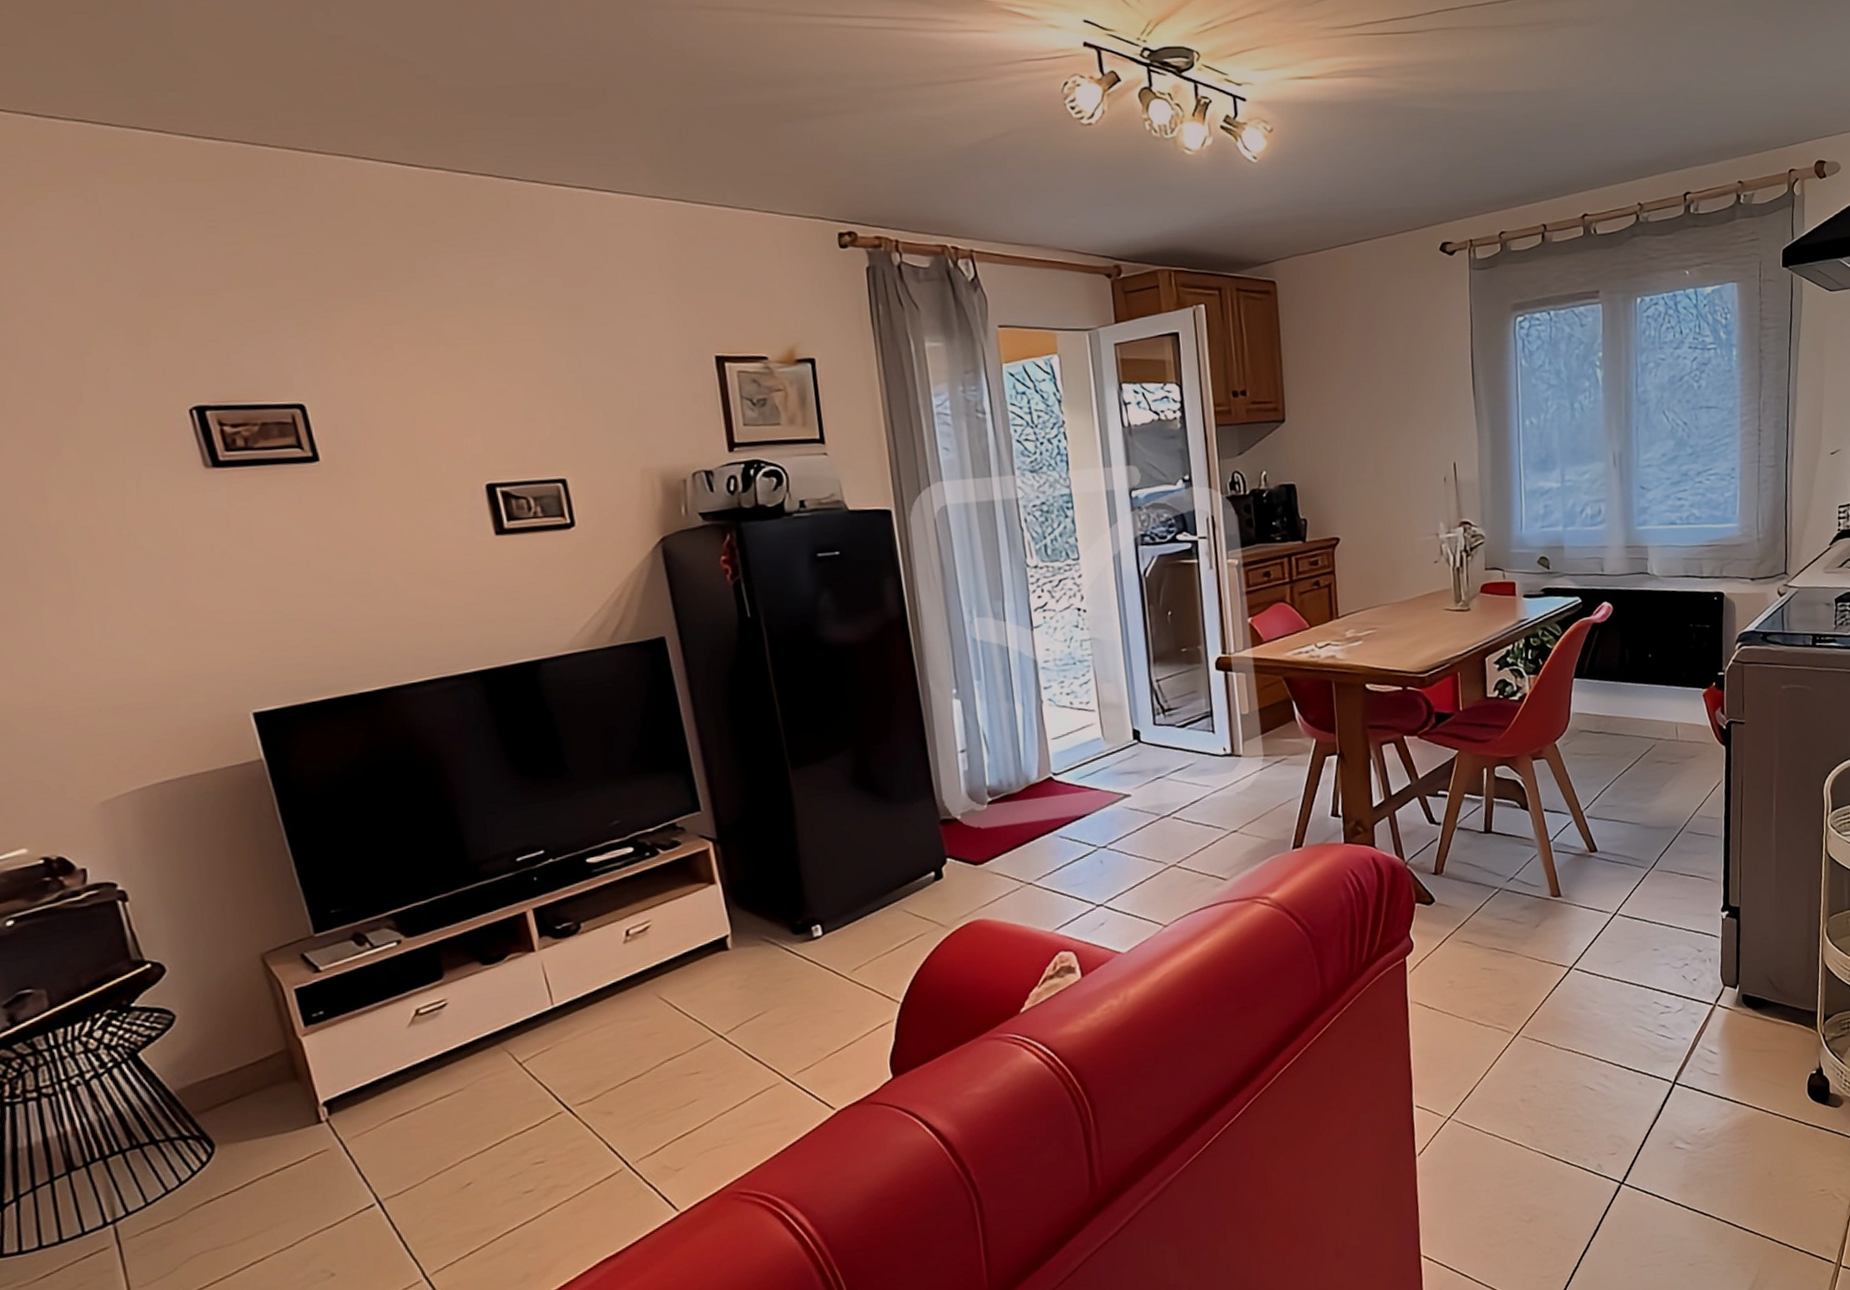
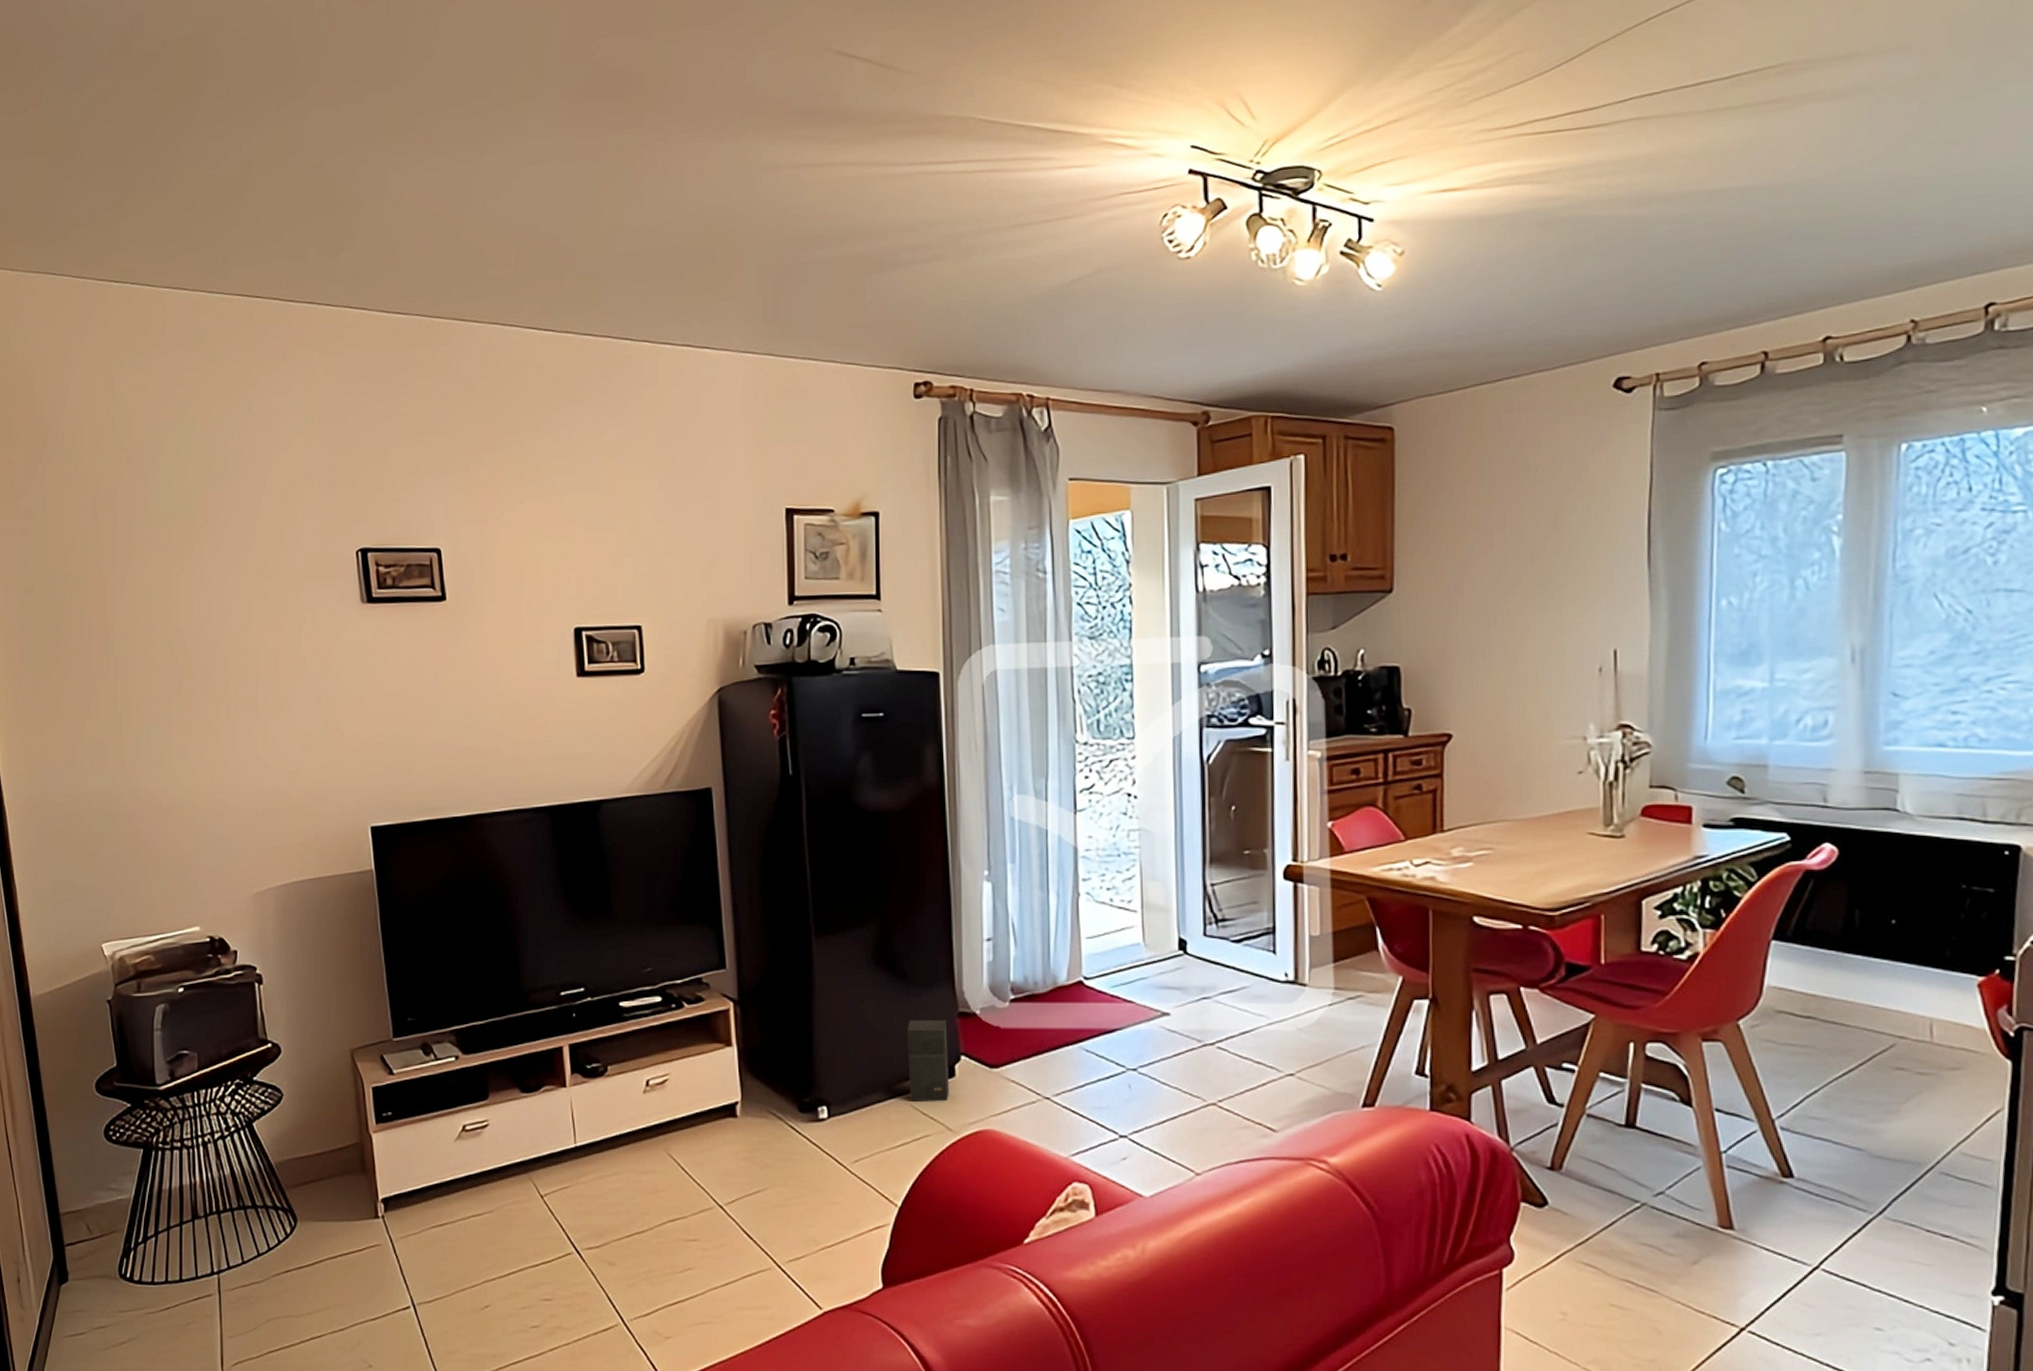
speaker: none [893,829,939,907] -> present [908,1020,949,1102]

